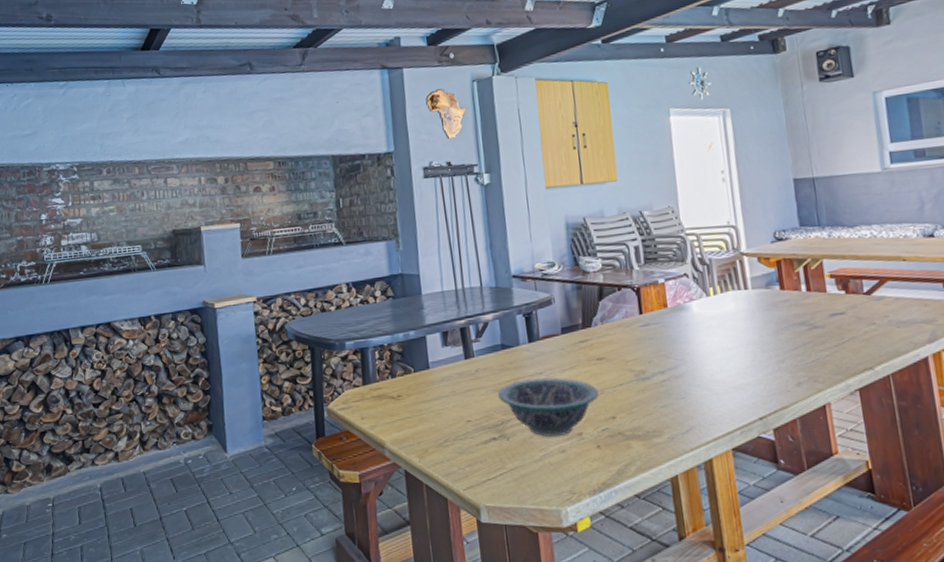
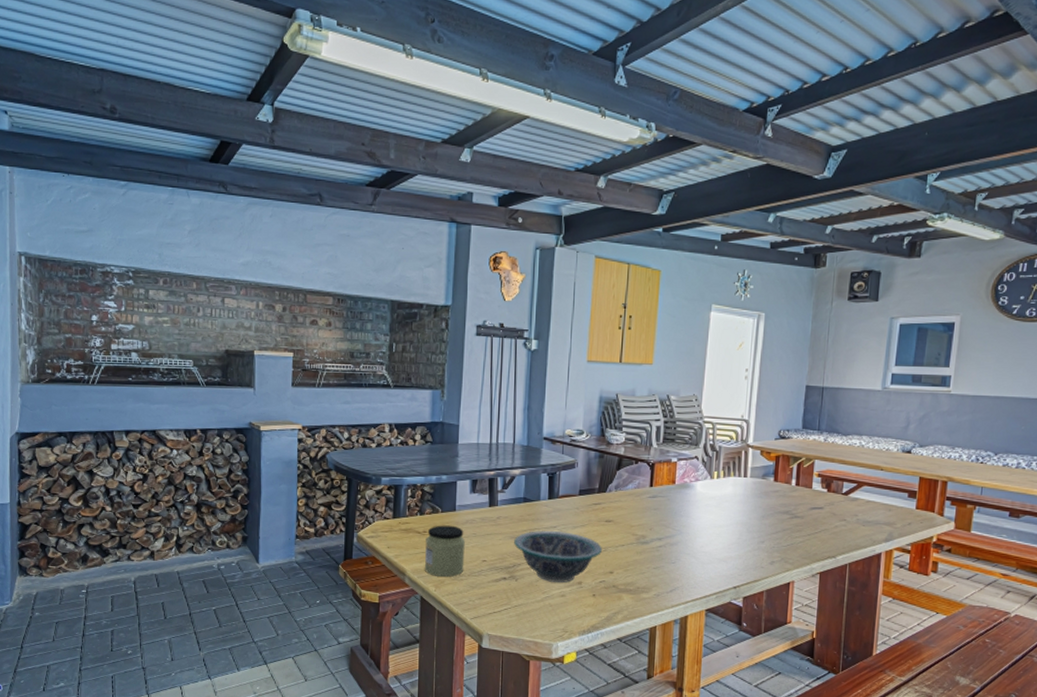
jar: none [401,385,448,445] -> present [424,525,465,577]

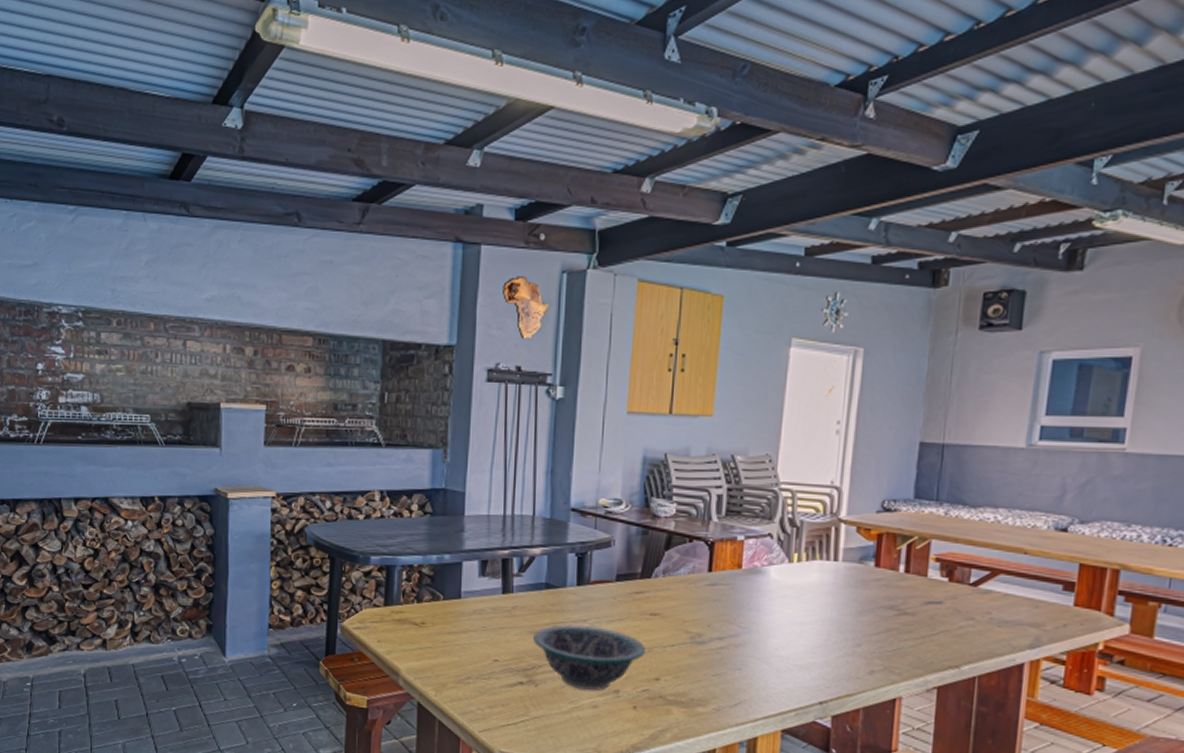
jar: present [424,525,465,577] -> none [422,615,472,679]

